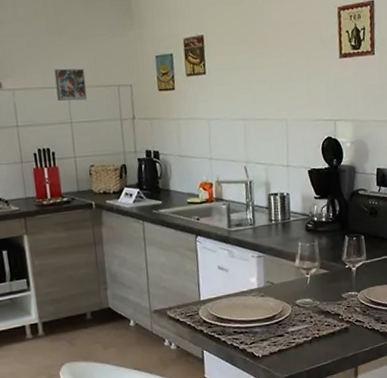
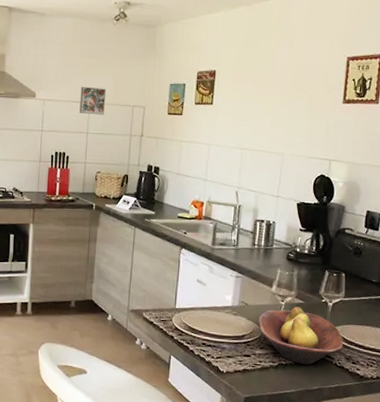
fruit bowl: none [285,277,372,334] -> present [257,306,344,365]

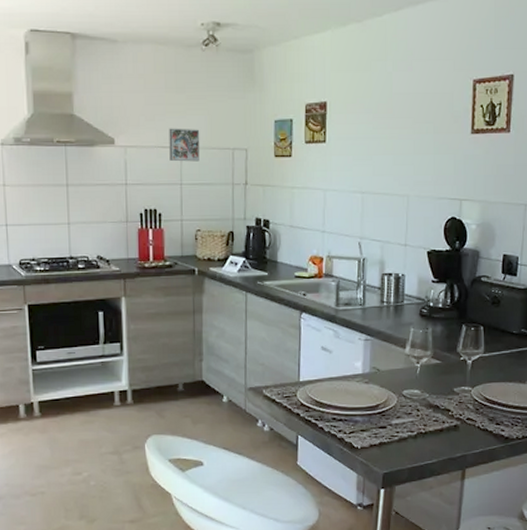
fruit bowl: present [257,306,344,365] -> none [391,368,486,431]

